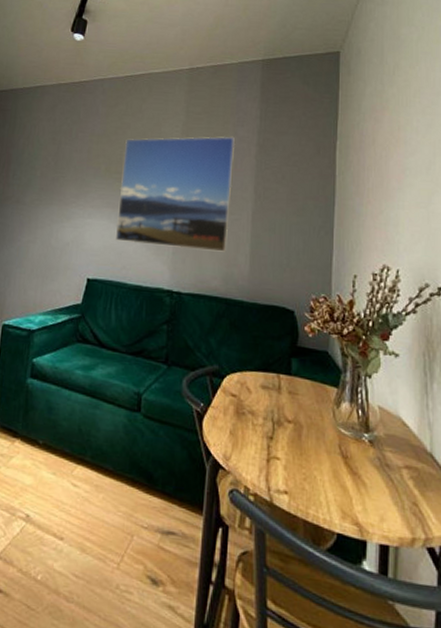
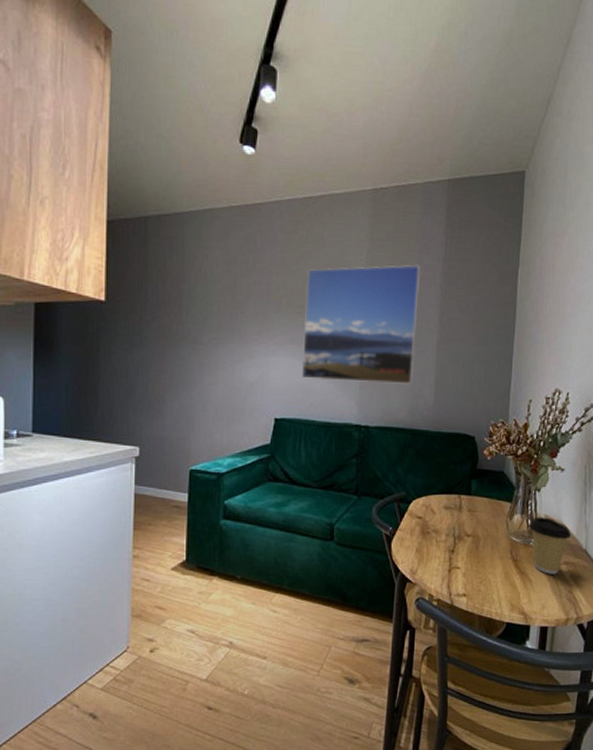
coffee cup: none [359,407,413,480] -> present [528,517,572,574]

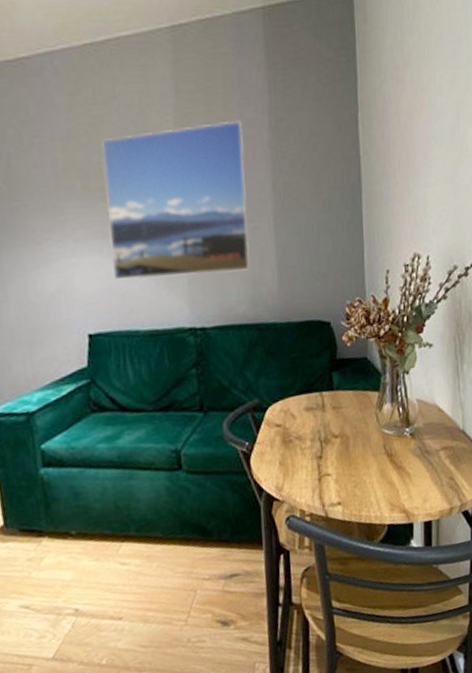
coffee cup: present [528,517,572,574] -> none [400,401,447,464]

